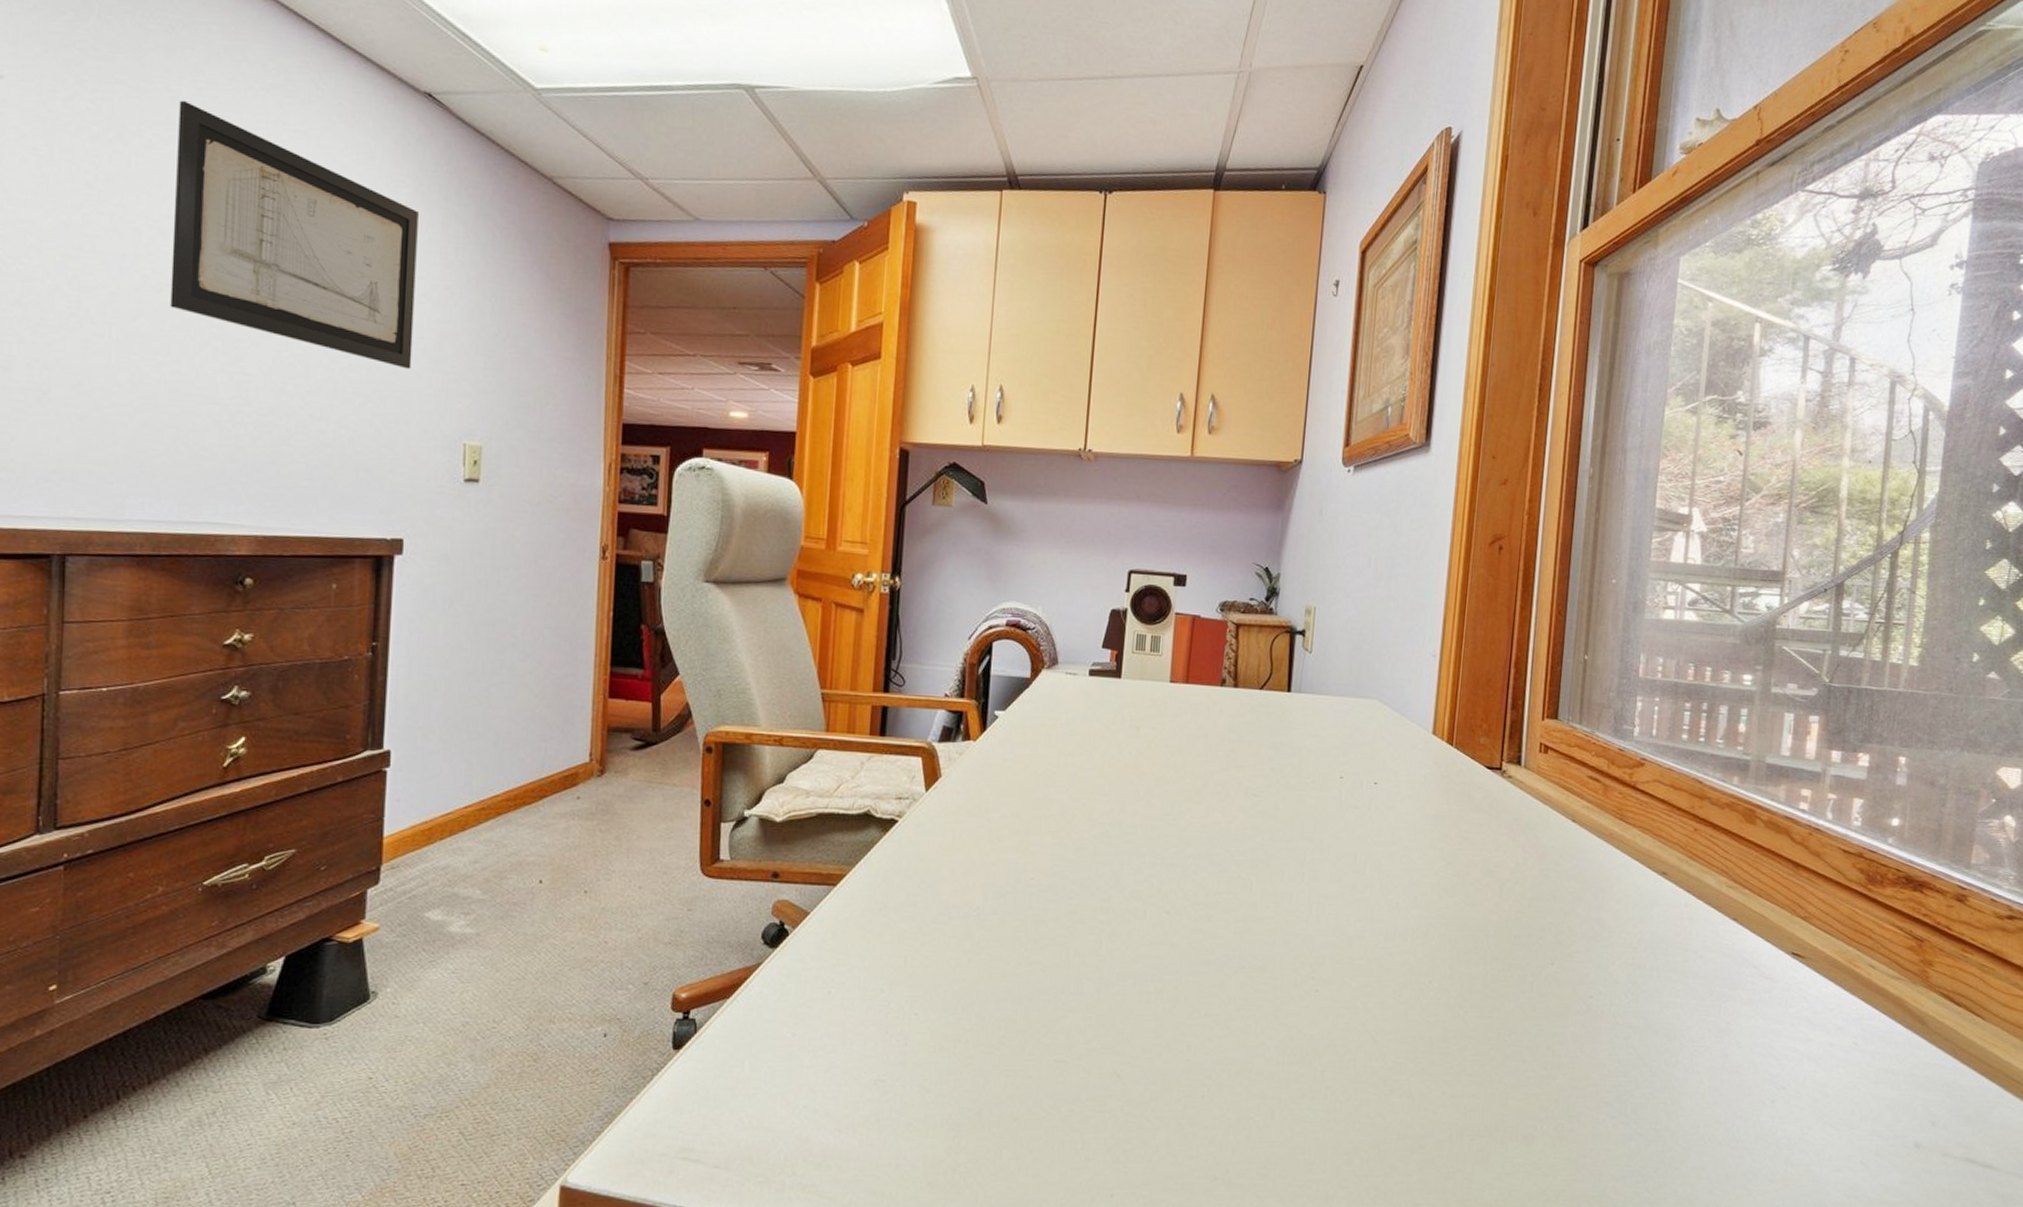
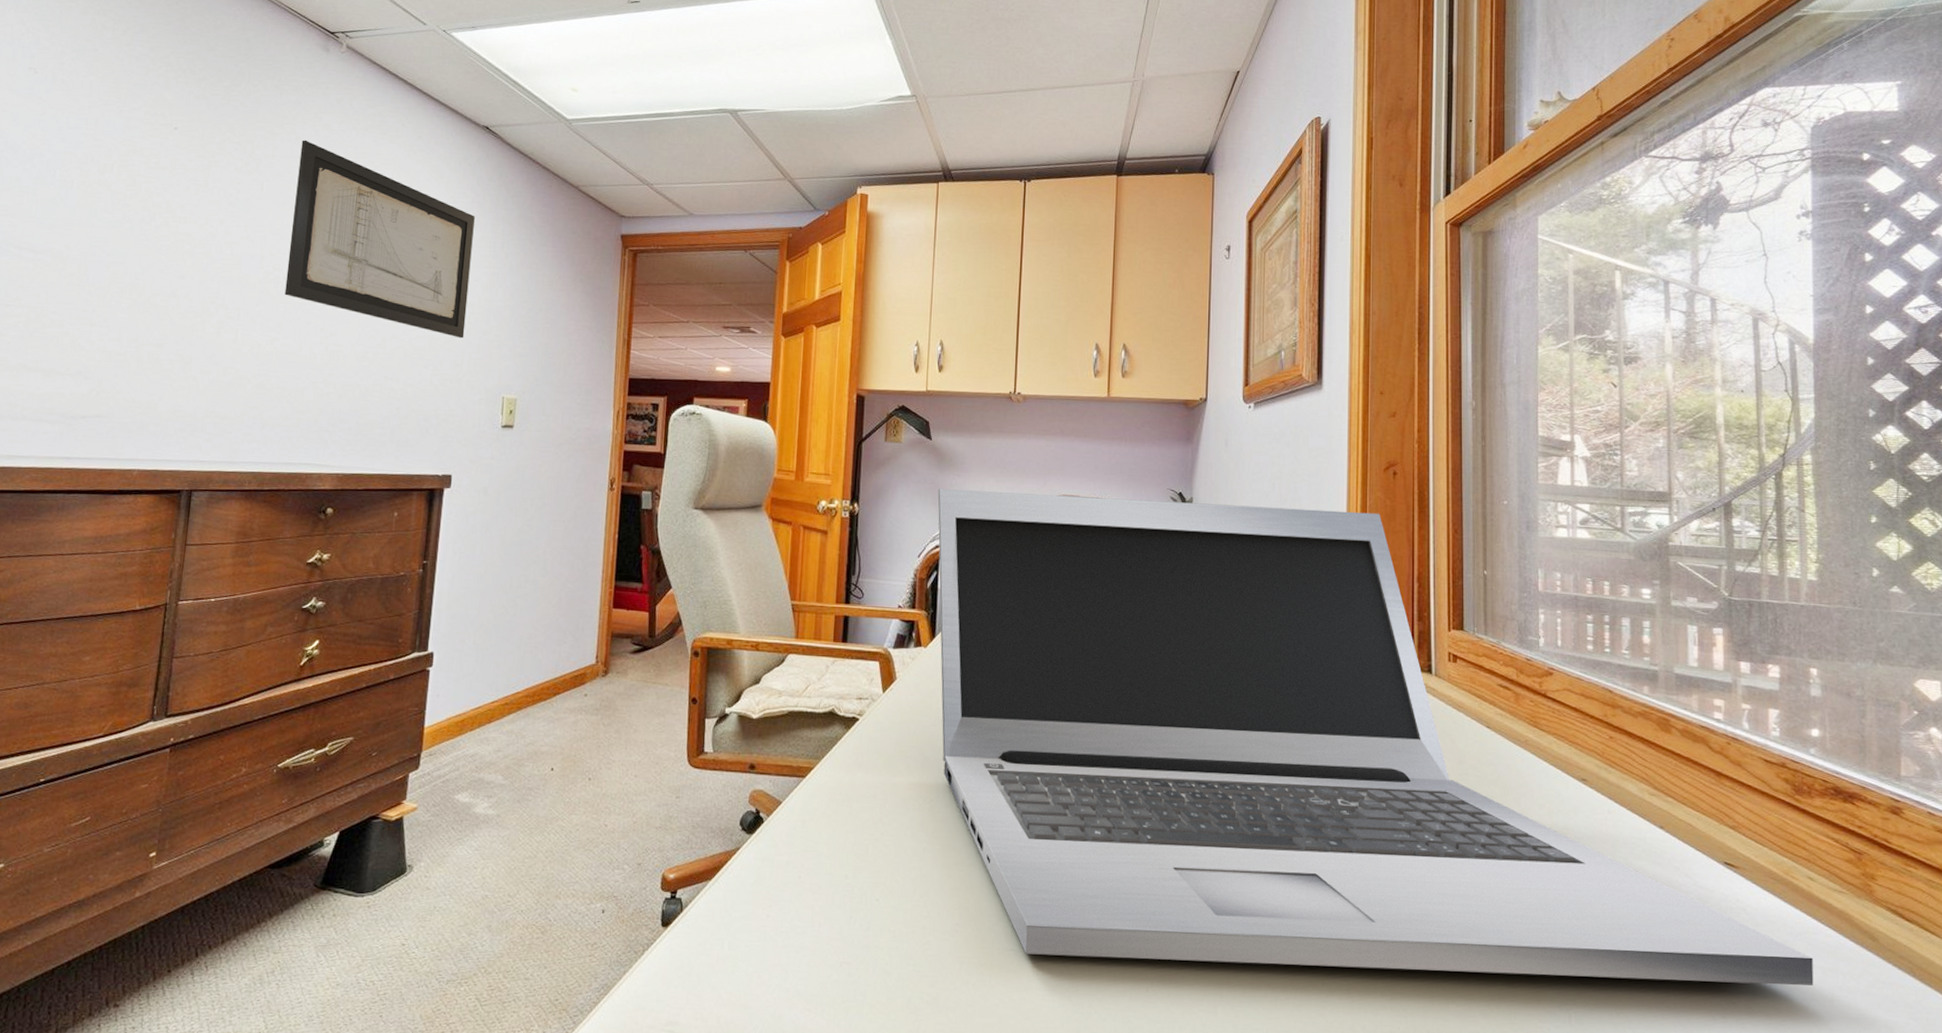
laptop: none [991,560,1864,1070] -> present [937,488,1814,986]

